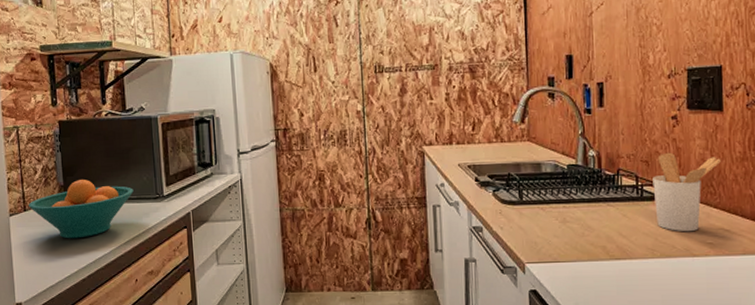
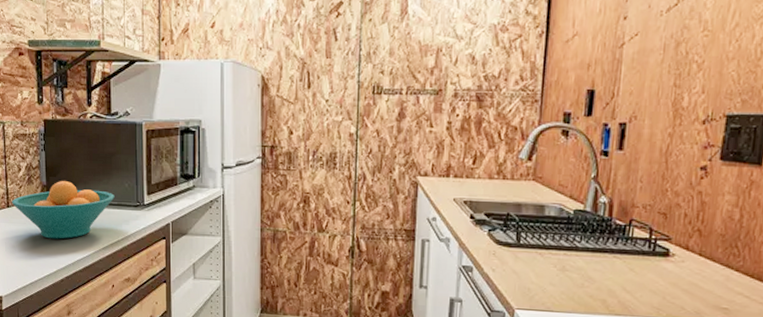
utensil holder: present [653,152,722,232] -> none [667,206,753,295]

